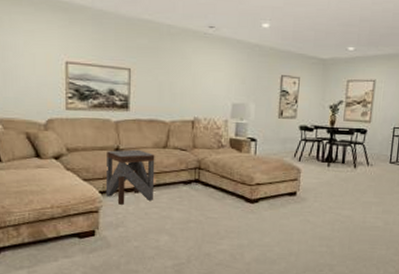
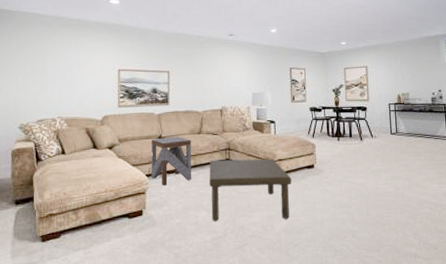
coffee table: none [174,179,269,249] -> present [209,158,291,222]

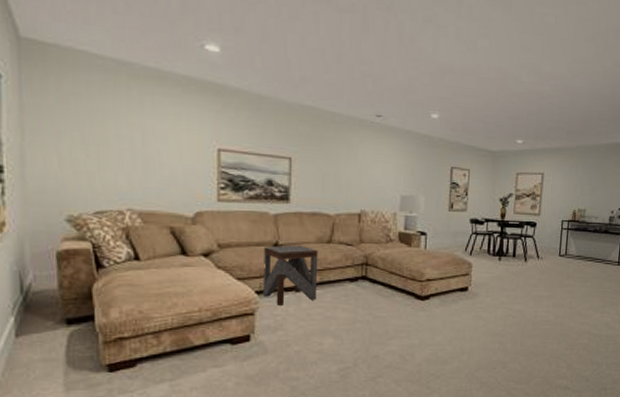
coffee table: present [209,158,291,222] -> none [339,277,440,350]

